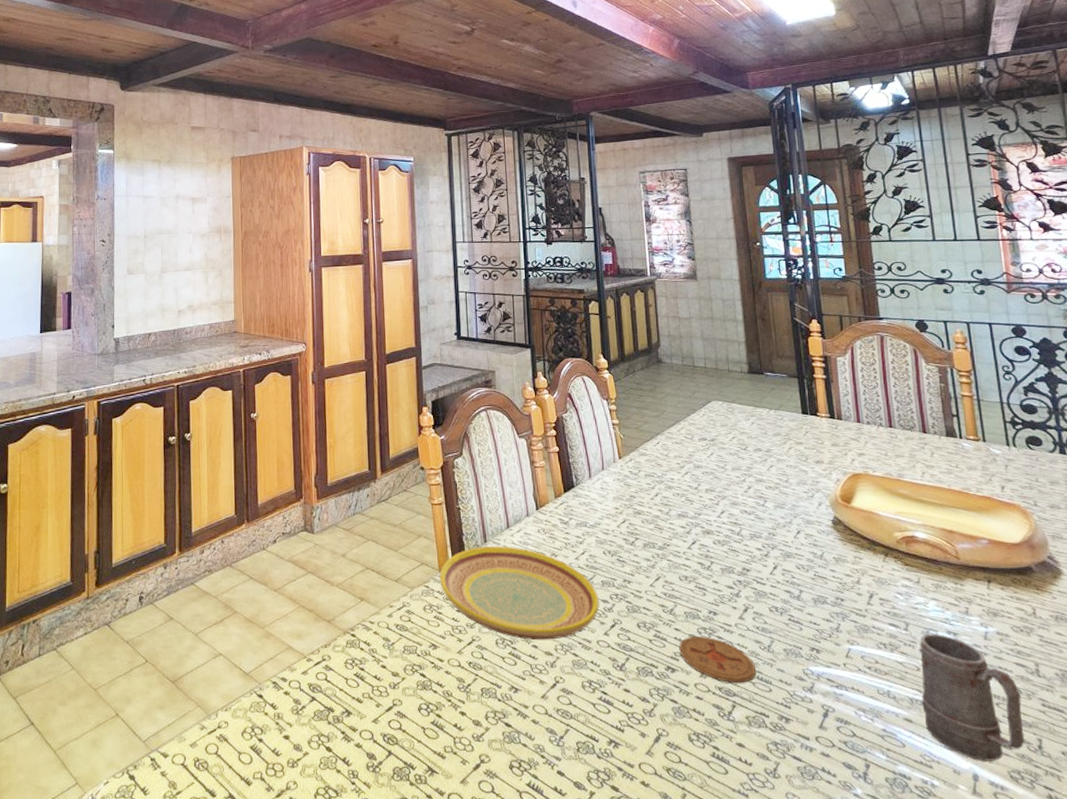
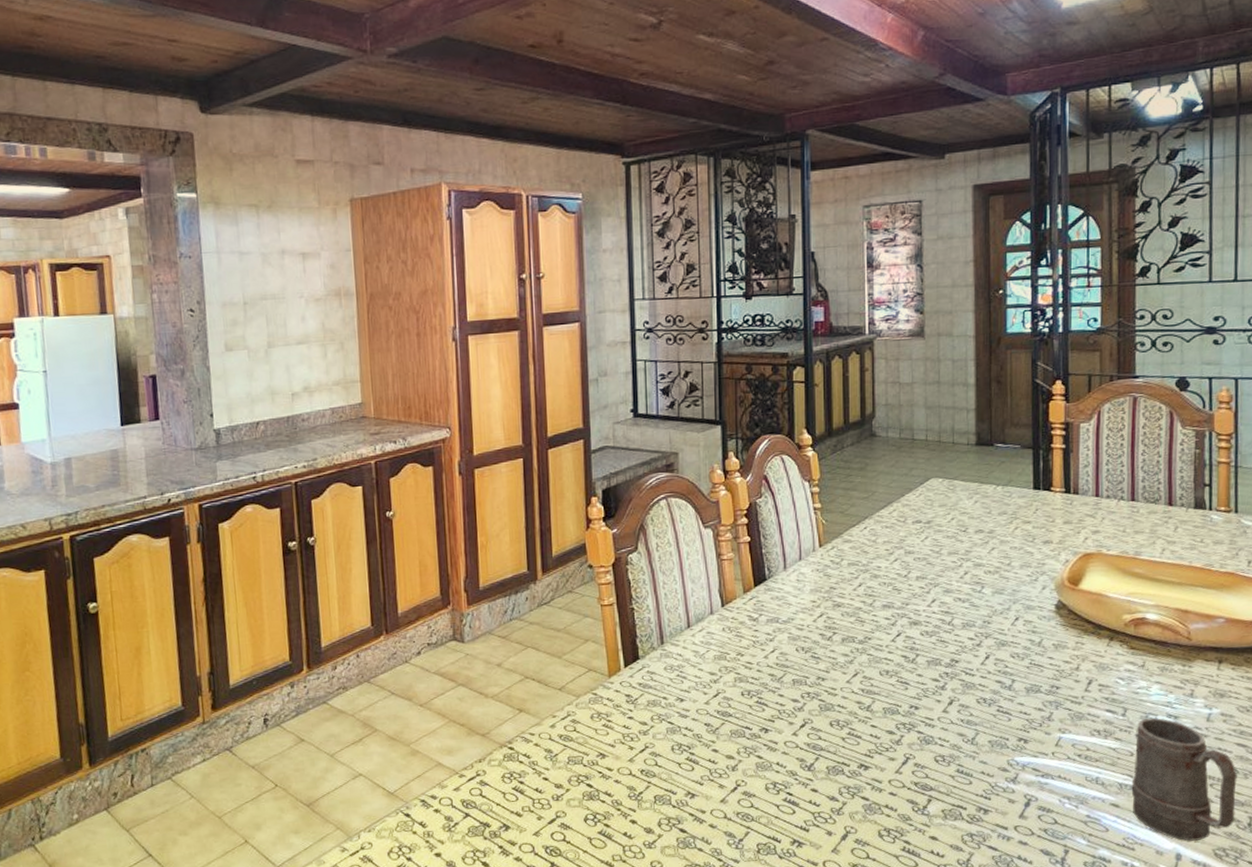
plate: present [438,545,599,641] -> none [608,646,789,745]
coaster: present [679,636,756,683] -> none [874,731,956,778]

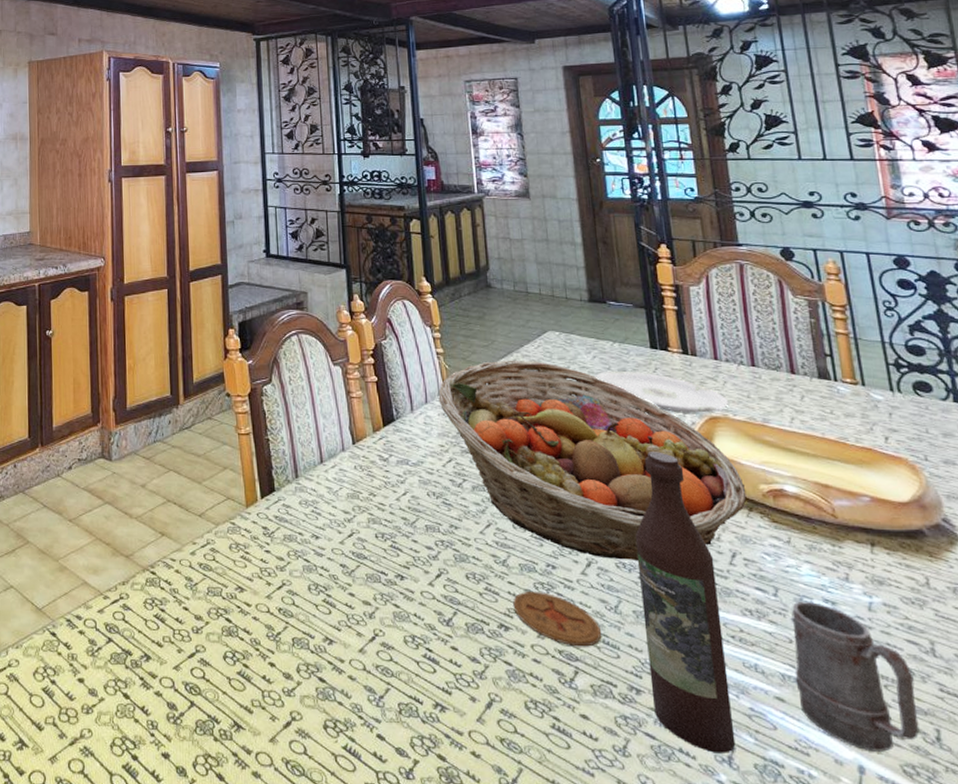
fruit basket: none [813,509,1110,696] -> present [438,360,746,561]
coaster: none [874,731,956,778] -> present [513,592,601,647]
plate: none [974,513,1105,551] -> present [595,370,729,413]
wine bottle: none [998,591,1071,857] -> present [635,452,736,753]

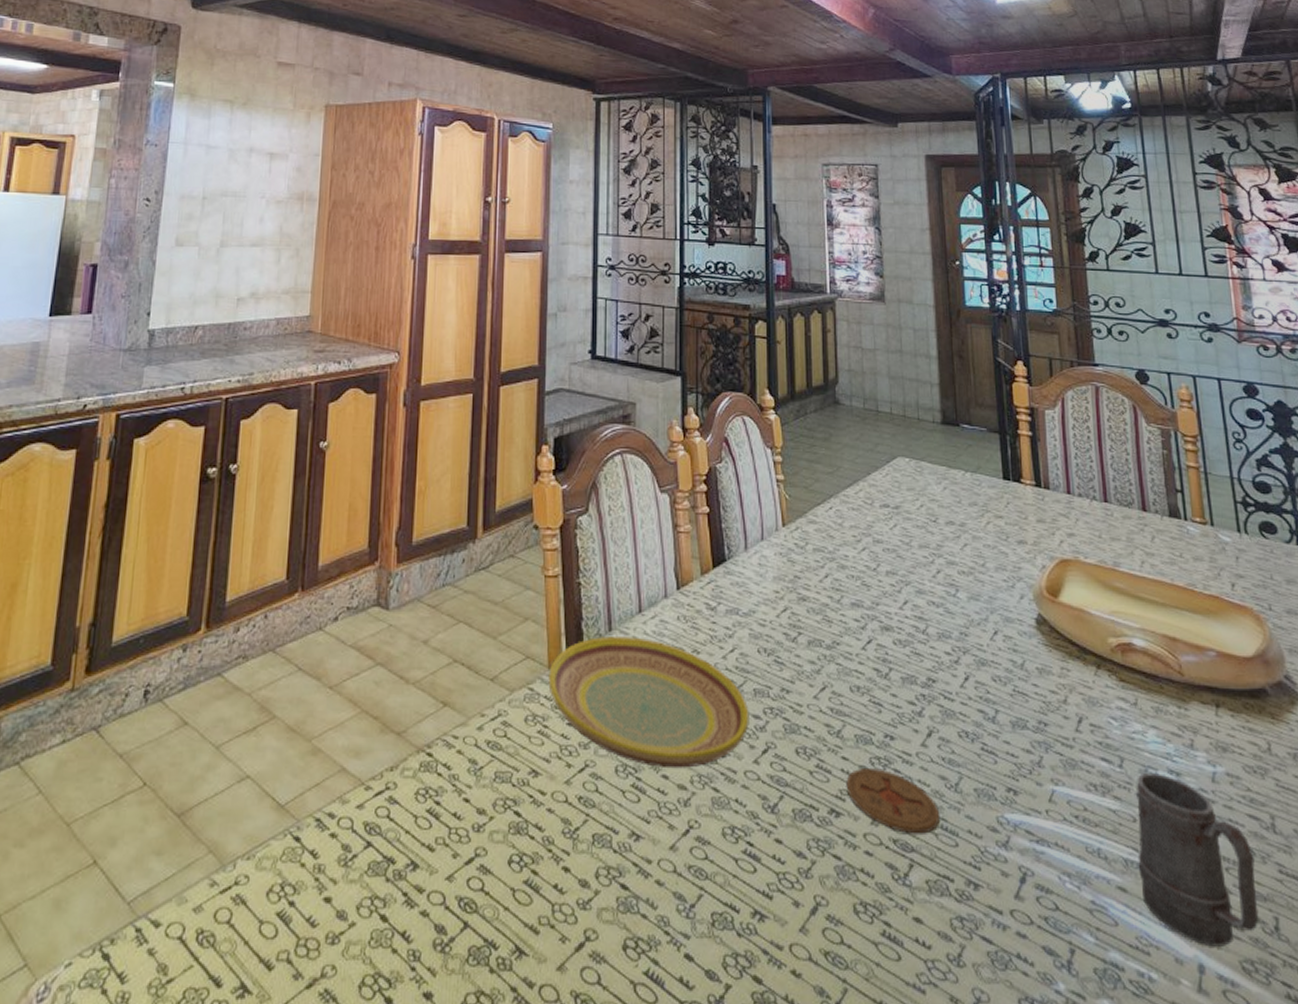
plate: none [246,481,423,588] -> present [547,635,749,769]
fruit basket: present [438,360,746,561] -> none [776,490,1095,729]
plate: present [595,370,729,413] -> none [944,504,1081,555]
wine bottle: present [635,452,736,753] -> none [979,599,1076,958]

